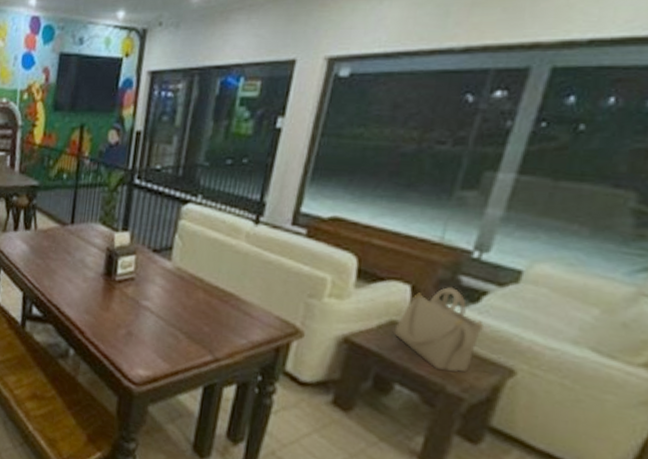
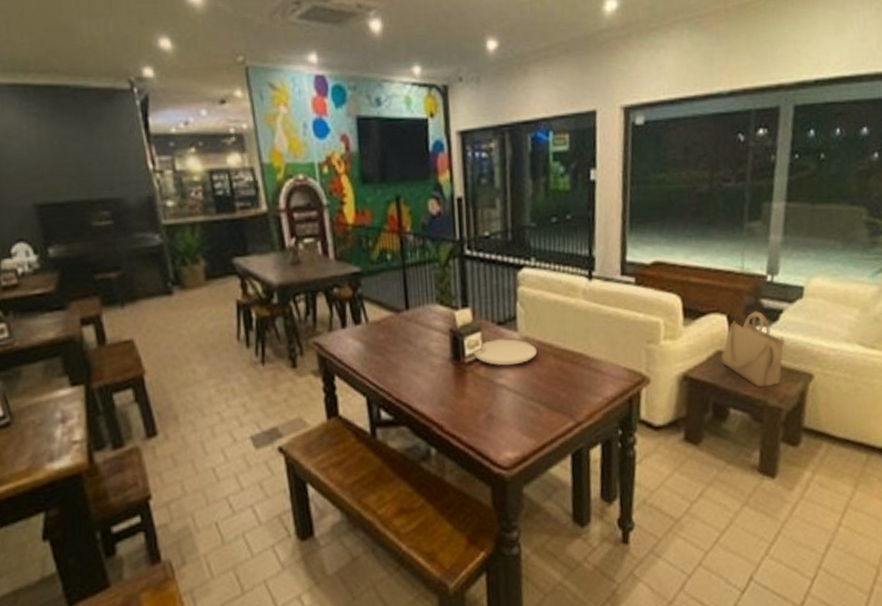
plate: none [124,264,188,292] -> present [472,339,538,366]

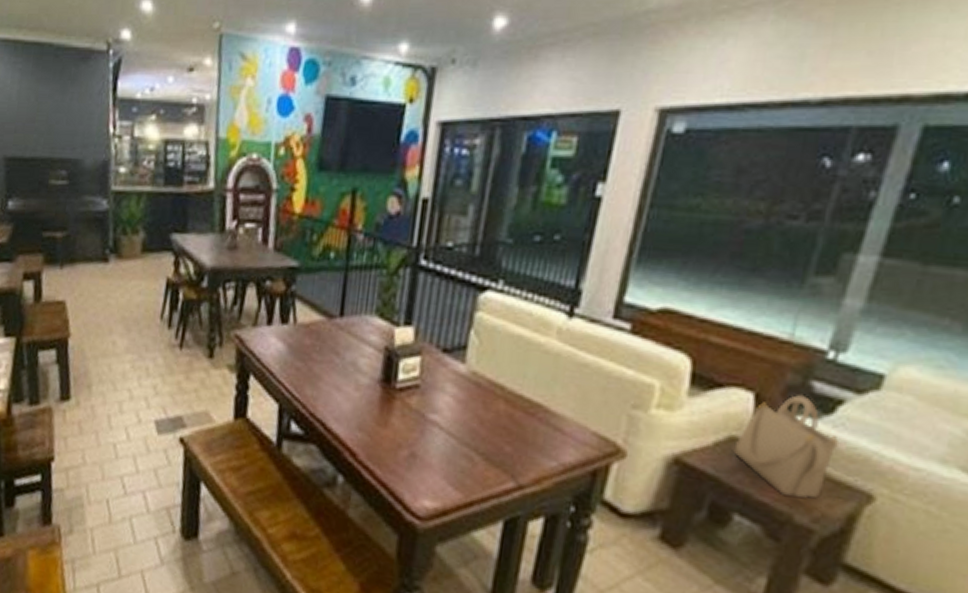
plate: present [472,339,538,366] -> none [406,368,486,402]

